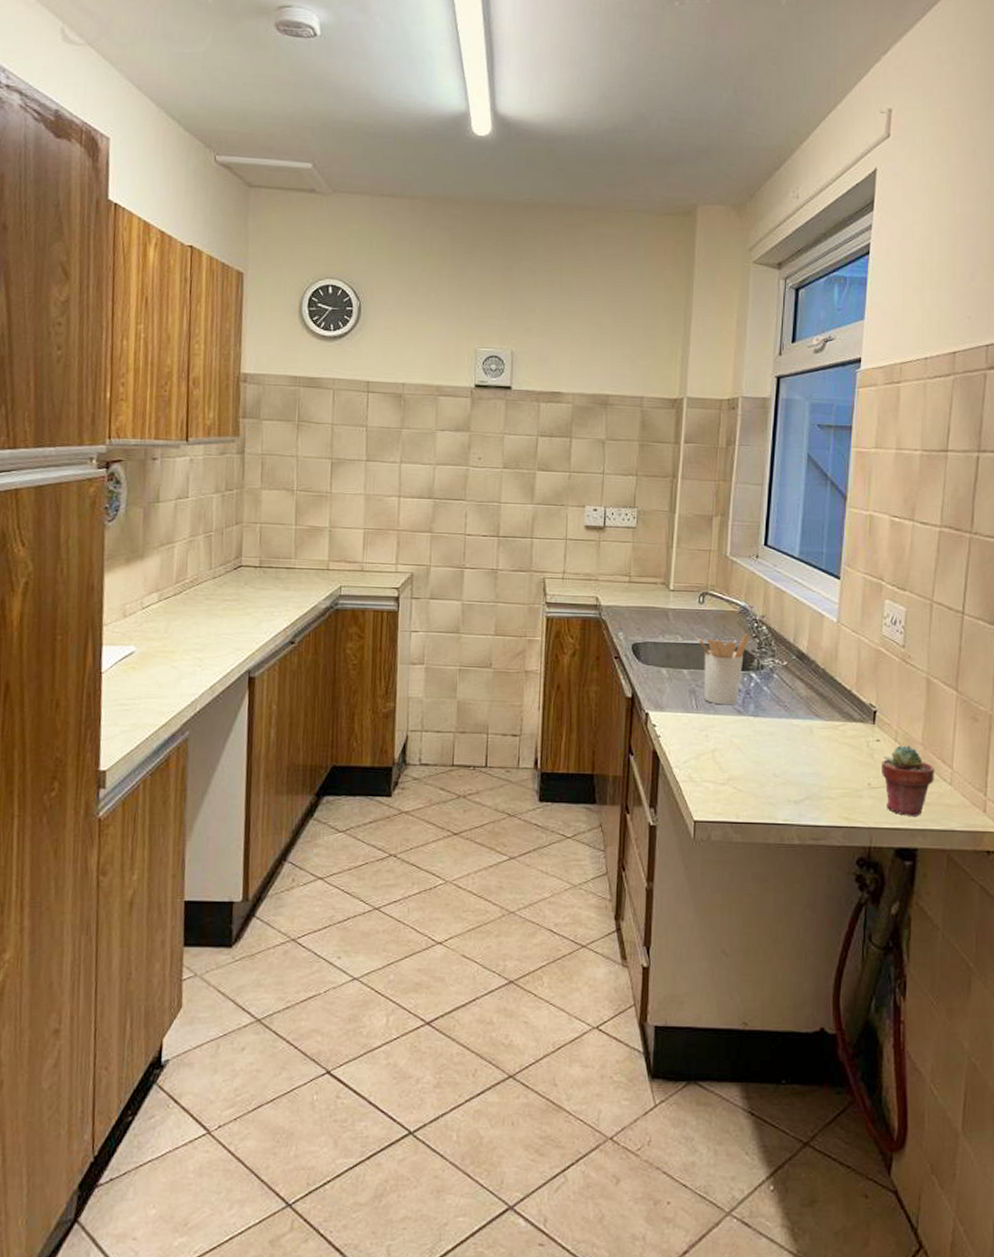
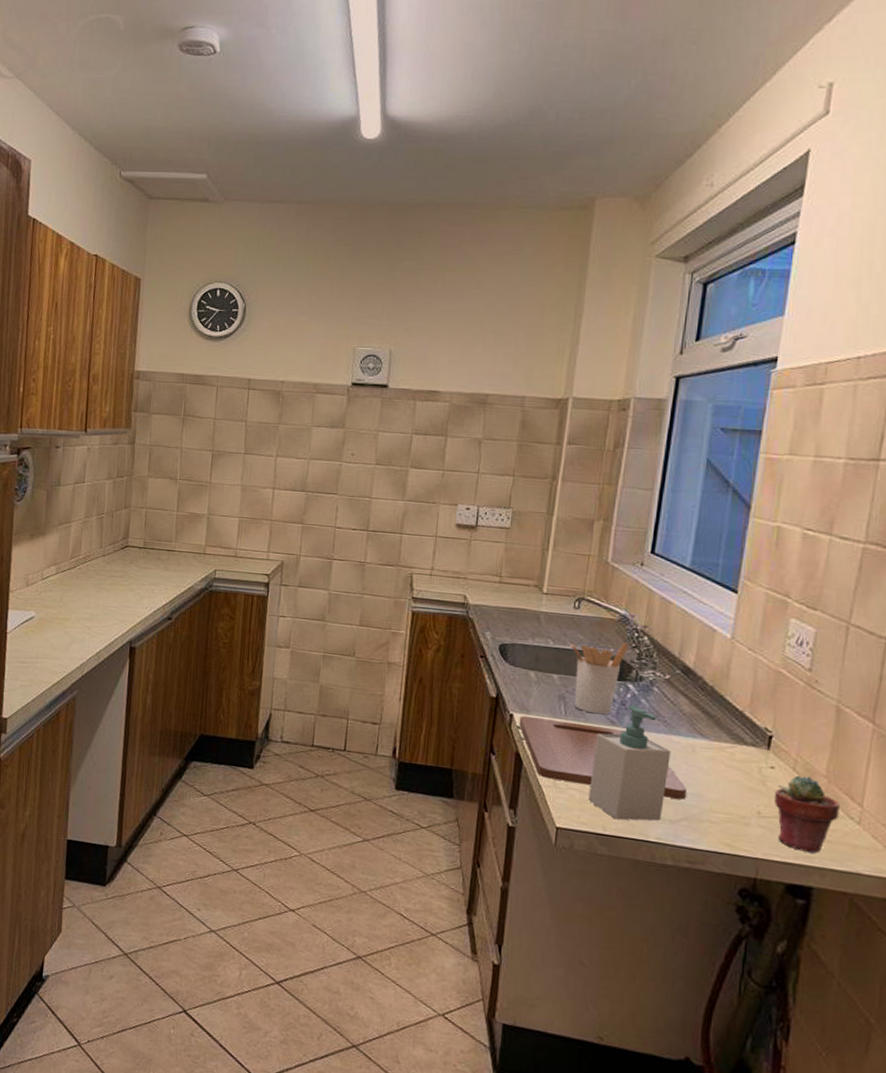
cutting board: none [654,714,808,780] -> present [519,716,688,800]
soap bottle: none [722,693,792,806] -> present [589,704,671,821]

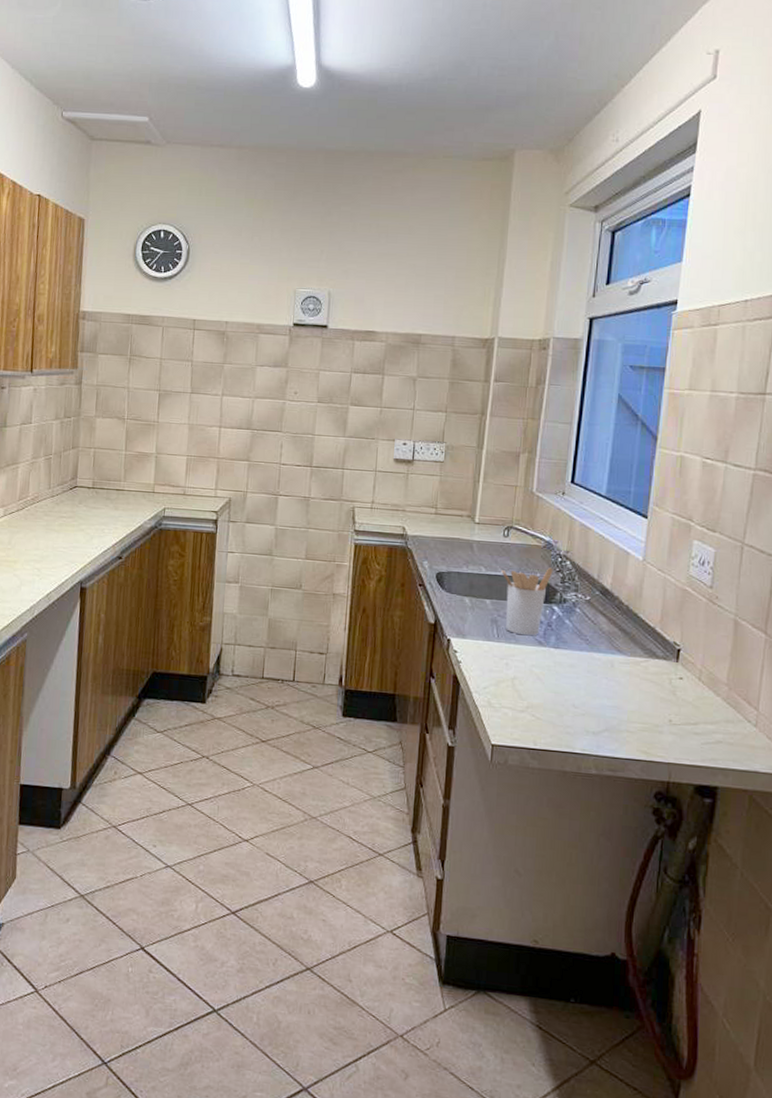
cutting board: present [519,716,688,800] -> none [456,640,608,712]
soap bottle: present [589,704,671,821] -> none [520,625,593,735]
potted succulent: present [774,775,840,854] -> none [683,684,739,756]

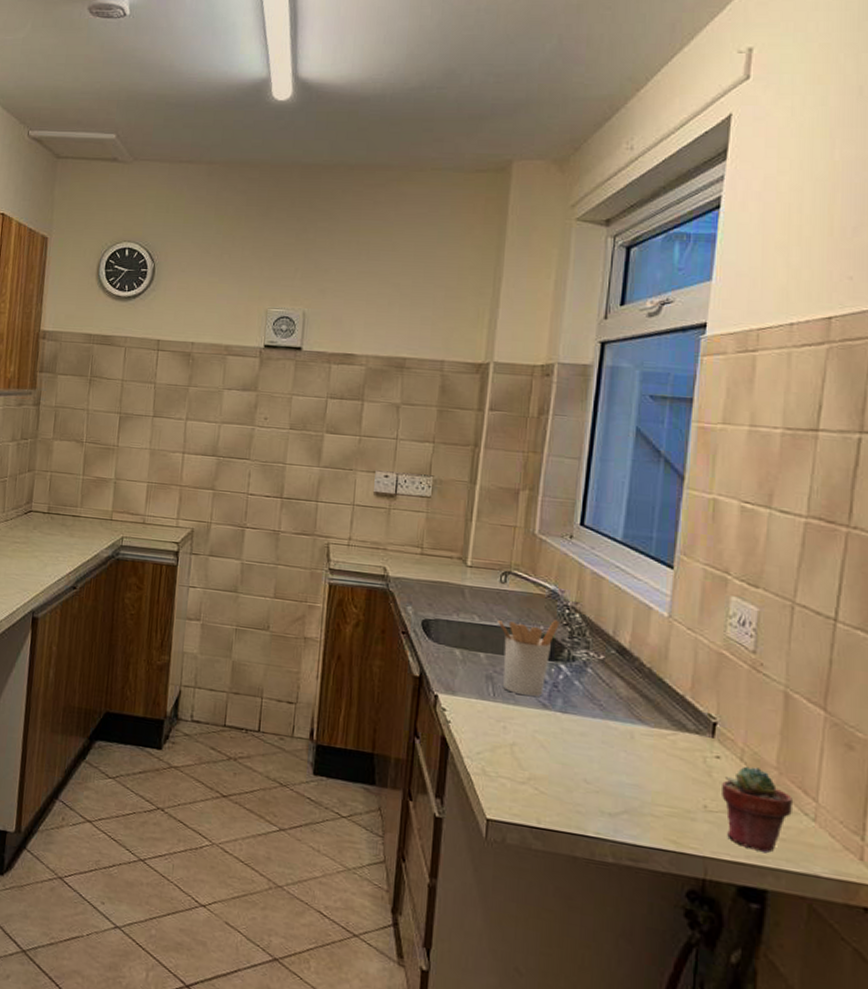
potted succulent: none [683,684,739,756] -> present [722,766,792,854]

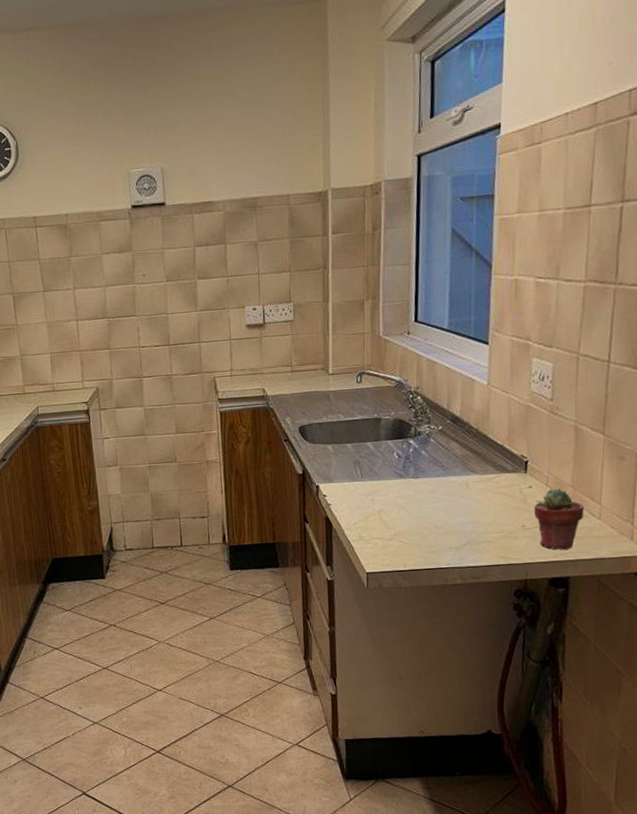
utensil holder: present [498,620,560,697] -> none [358,405,406,472]

